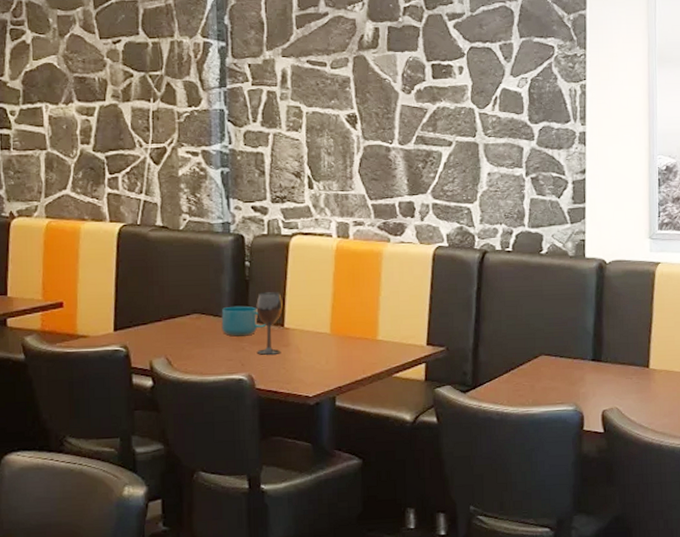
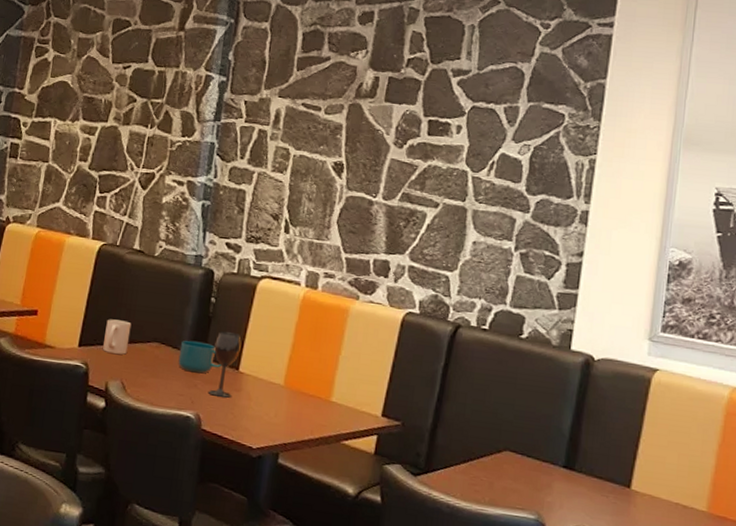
mug: none [140,298,168,333] -> present [102,319,132,355]

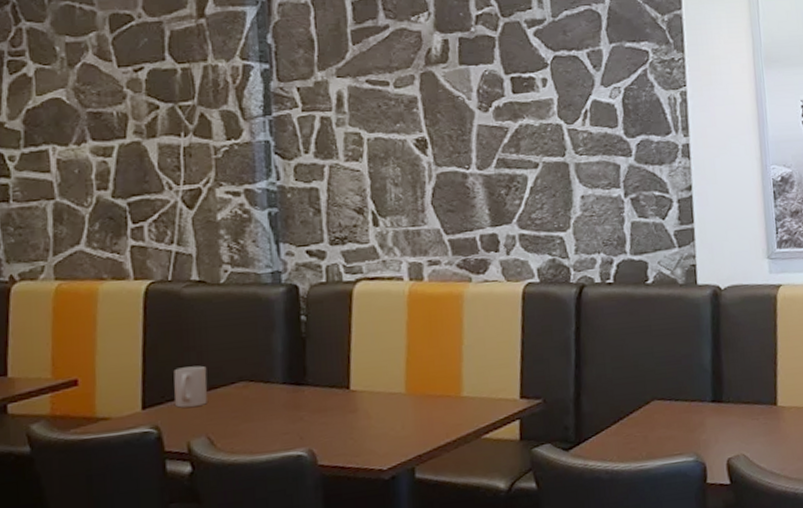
cup: present [178,340,222,374] -> none [273,367,329,406]
wine glass: present [208,331,241,398] -> none [315,349,347,425]

